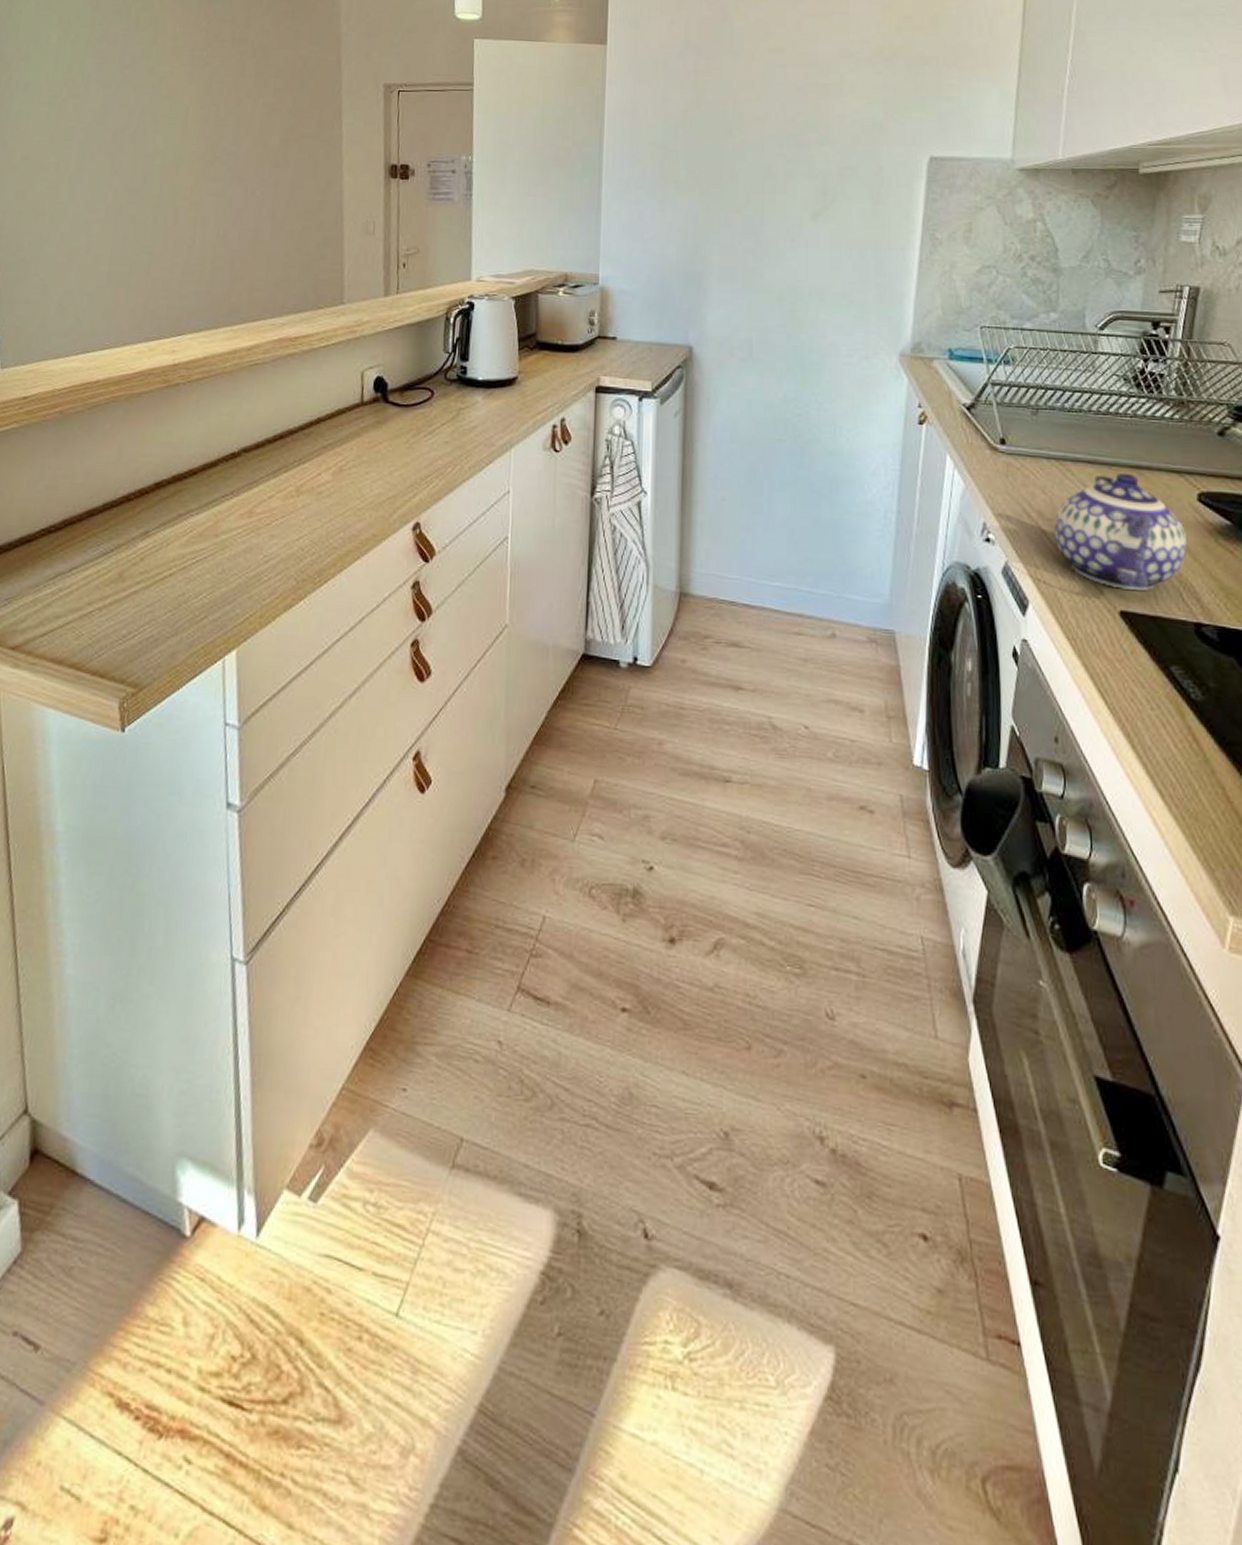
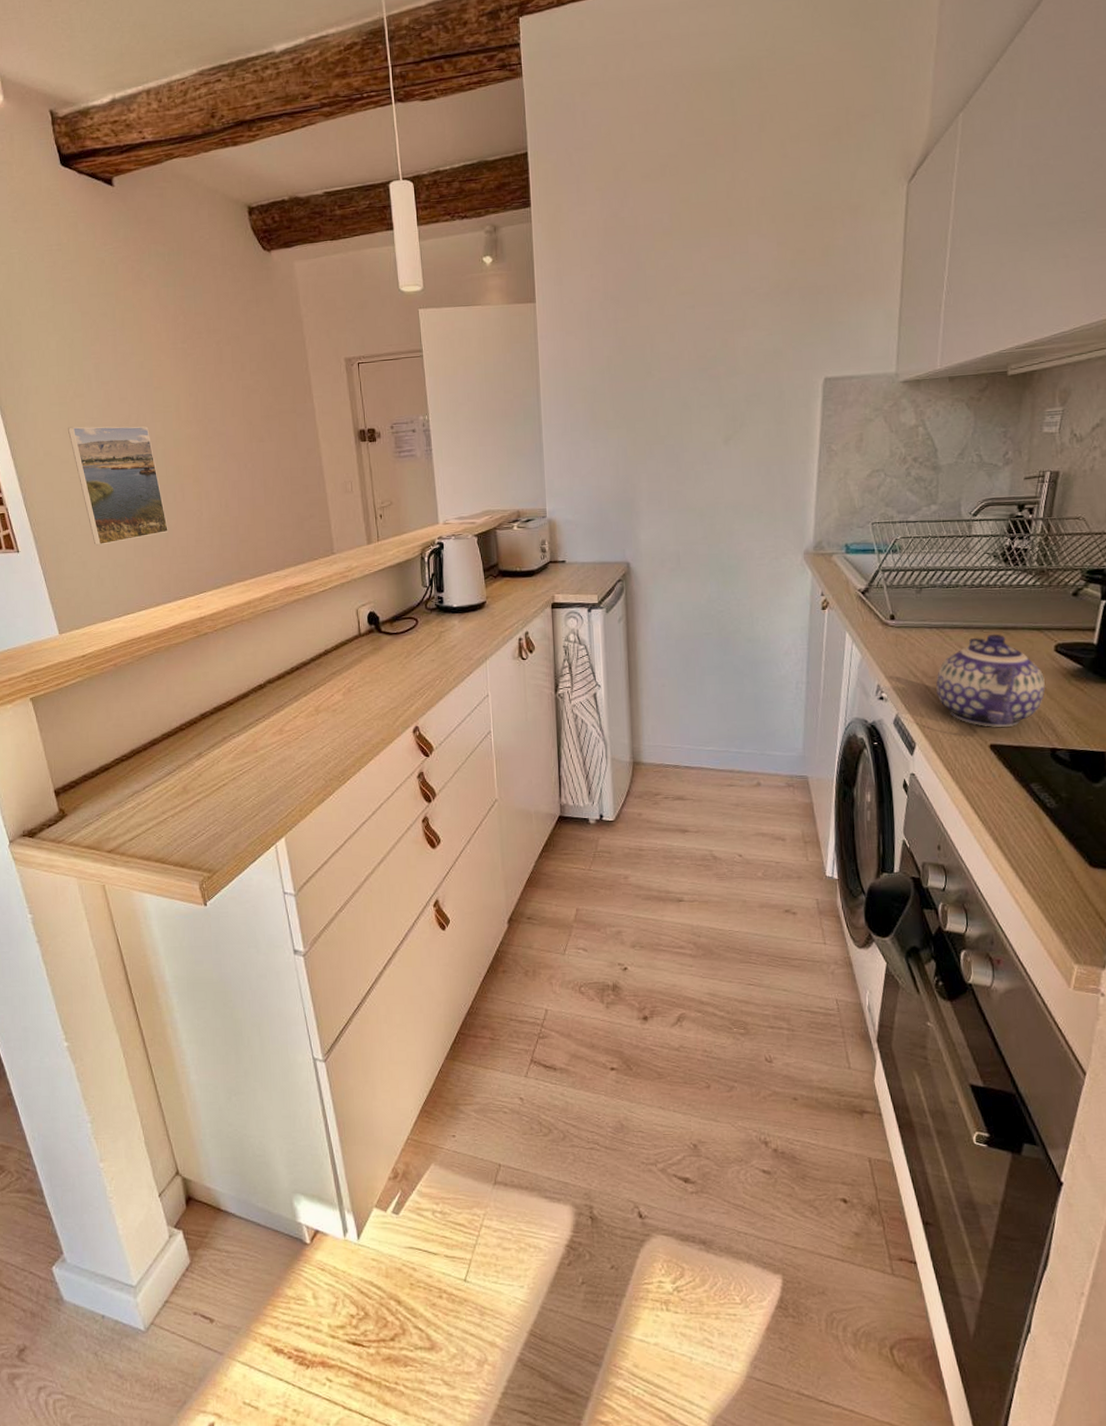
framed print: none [53,130,153,268] -> present [67,426,169,546]

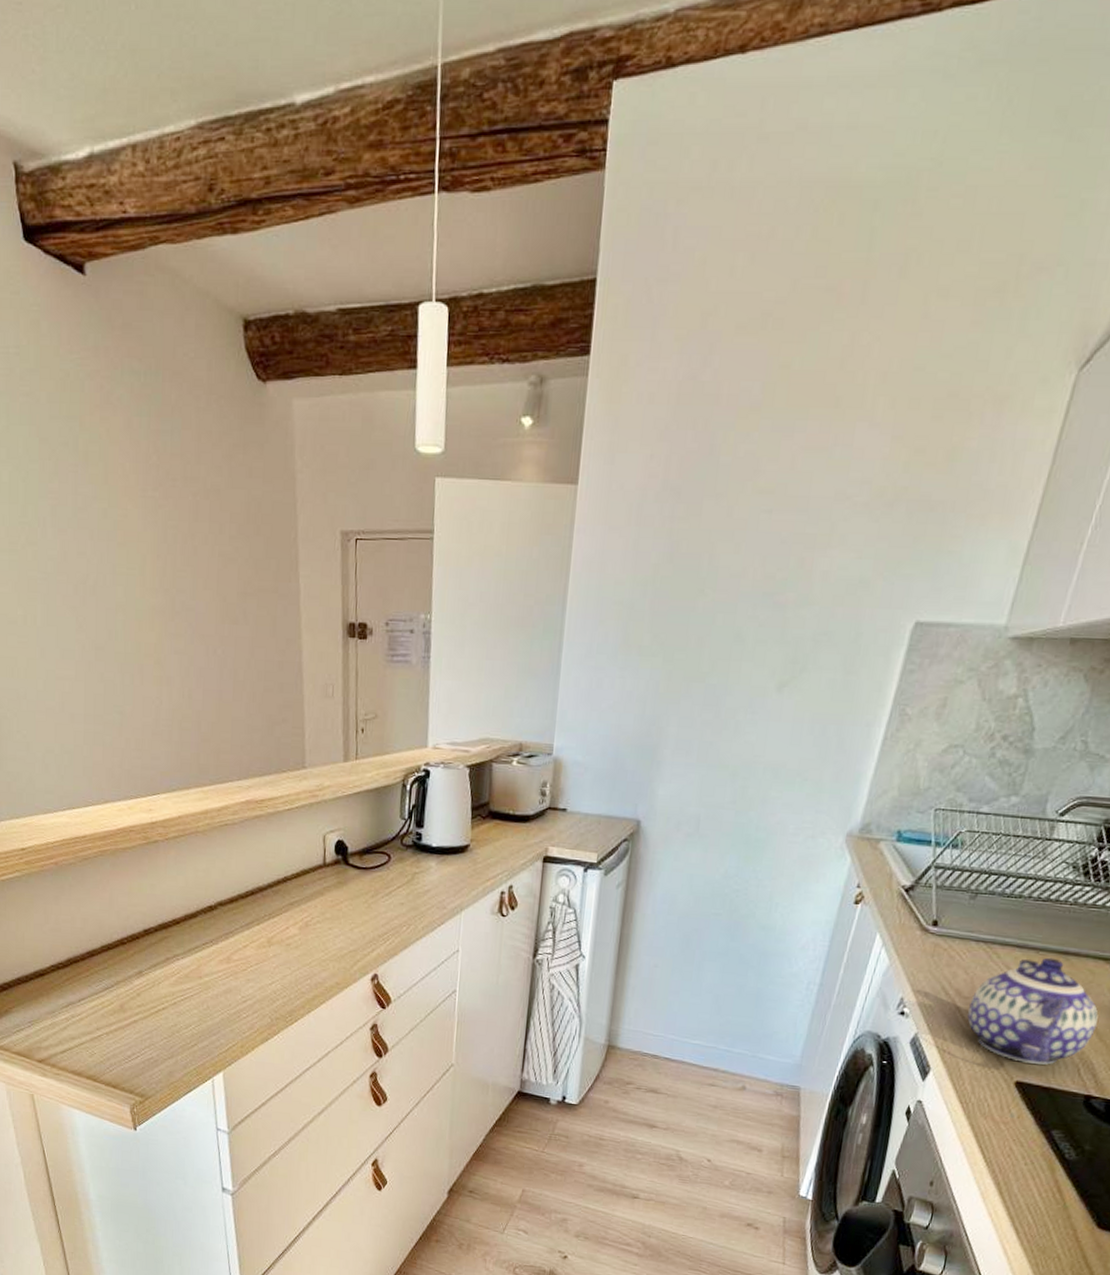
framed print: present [67,426,169,546] -> none [17,580,124,726]

